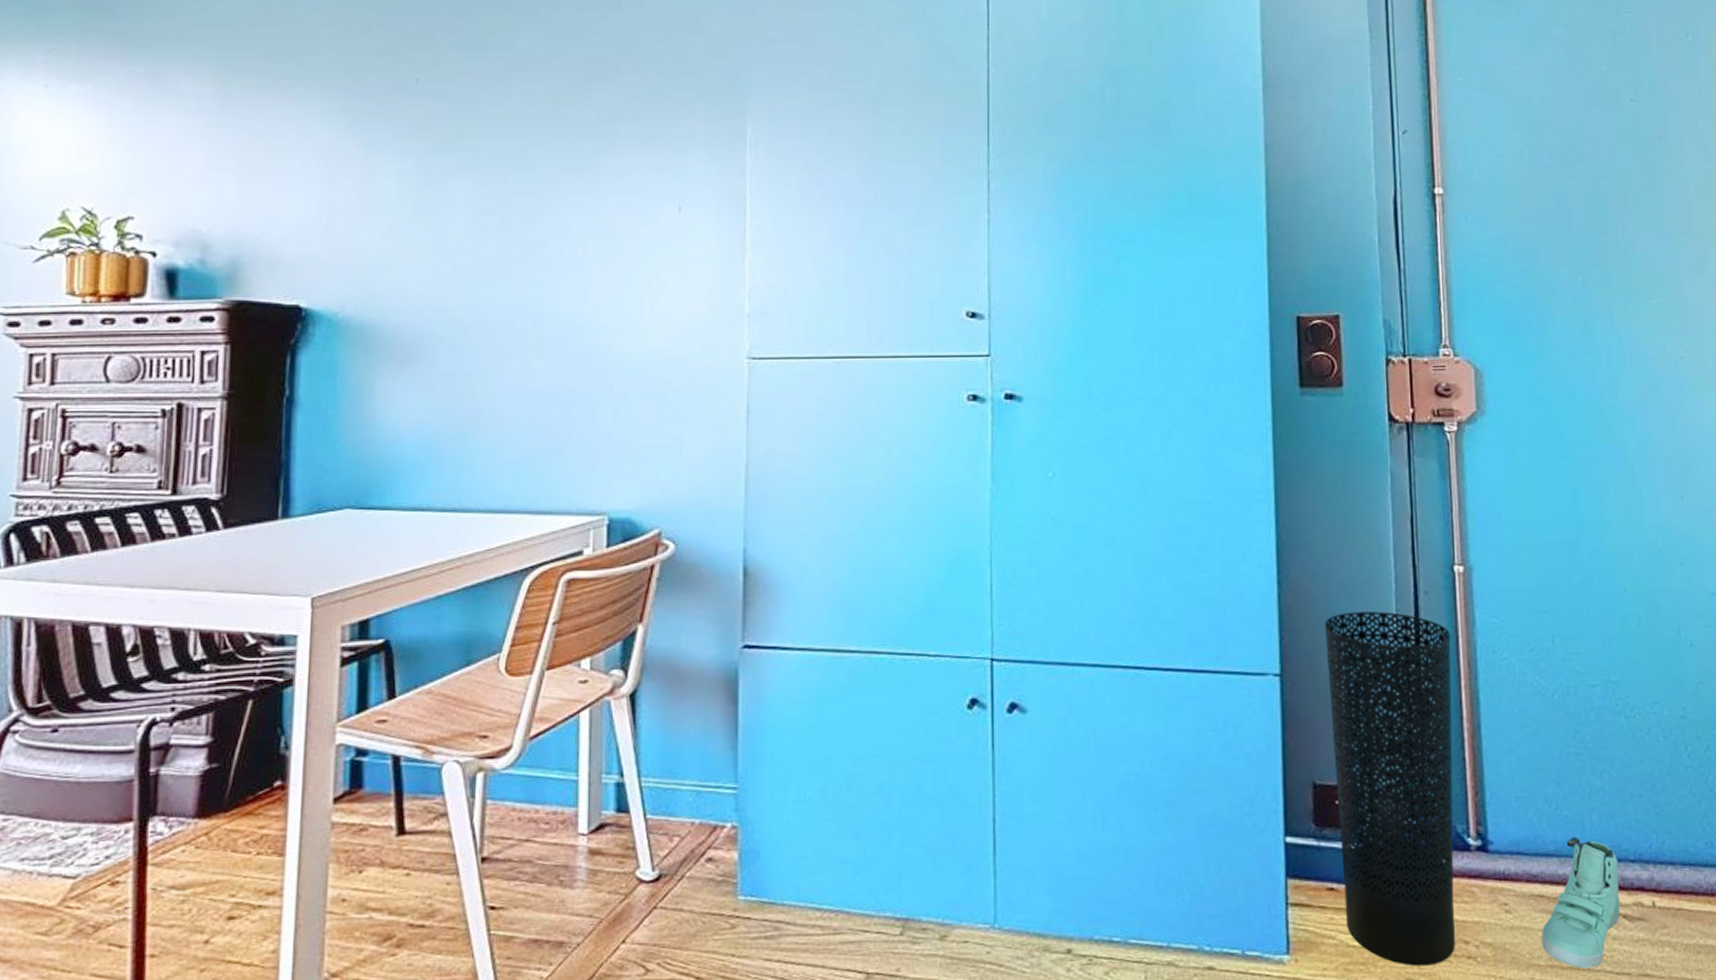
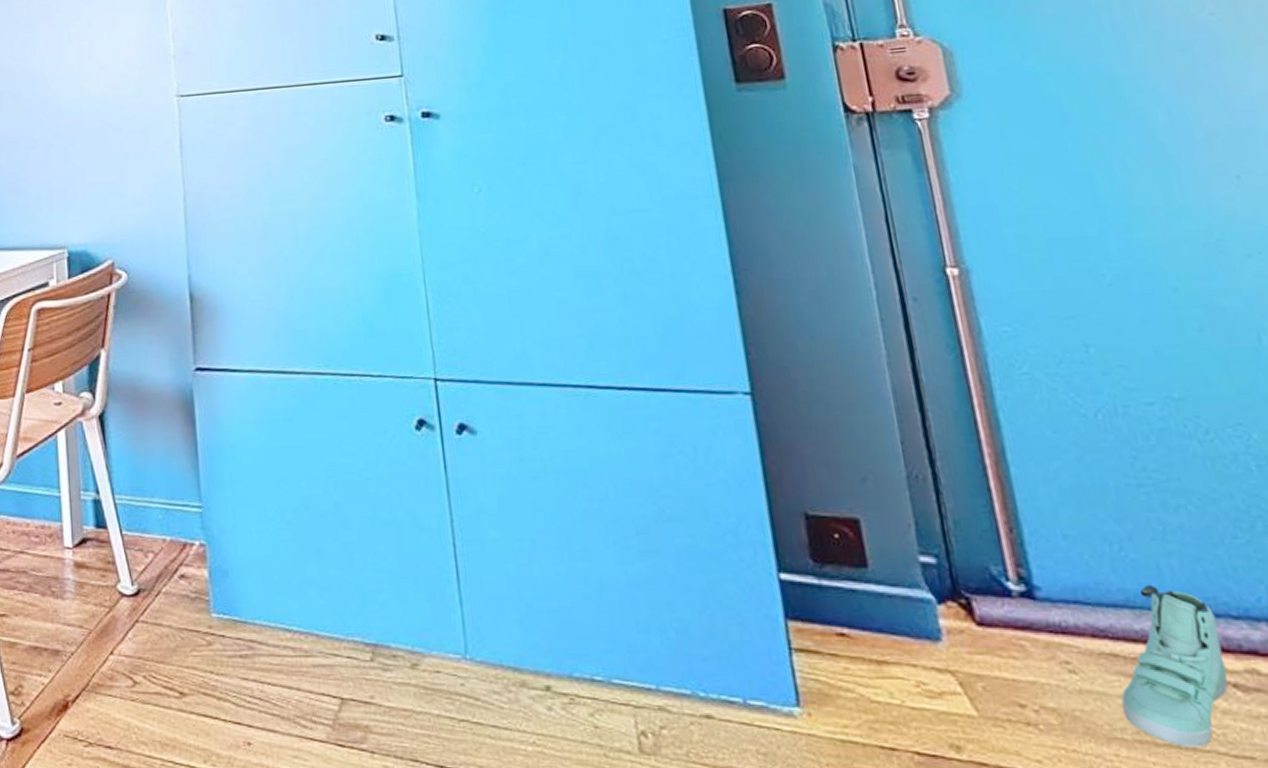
umbrella stand: present [1325,611,1455,966] -> none [796,321,1008,731]

